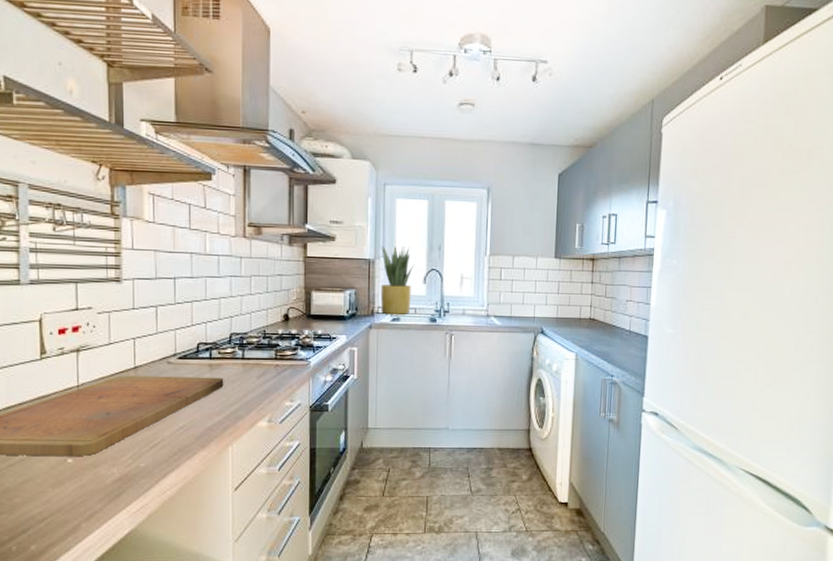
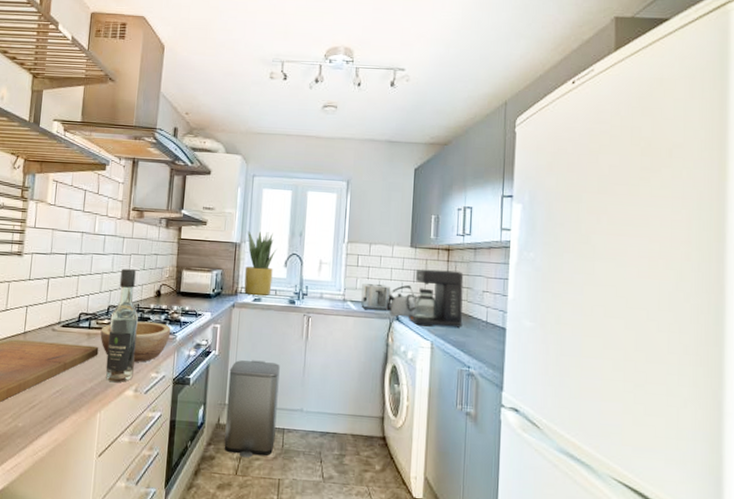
bowl: none [224,348,304,391] -> present [100,321,171,362]
bottle: none [234,292,267,415] -> present [105,269,138,383]
pedal bin: none [369,382,423,478] -> present [224,360,280,458]
toaster: none [504,297,536,326] -> present [360,283,391,312]
kettle: none [531,298,564,330] -> present [386,285,419,317]
coffee maker: none [550,280,608,338] -> present [406,269,464,328]

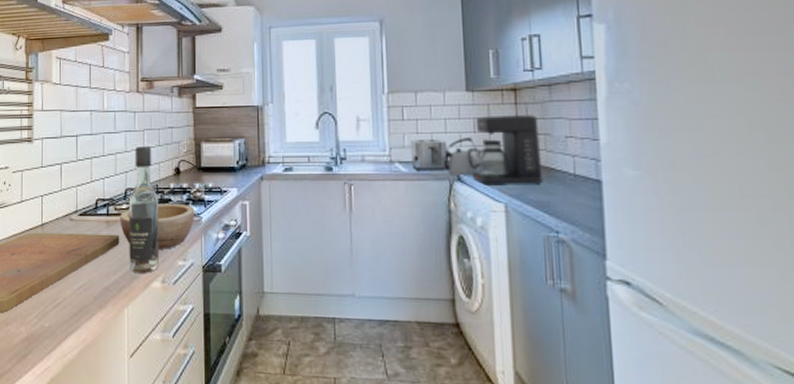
pedal bin: present [224,360,280,458] -> none [265,239,325,354]
planter: present [243,231,277,296] -> none [269,90,305,164]

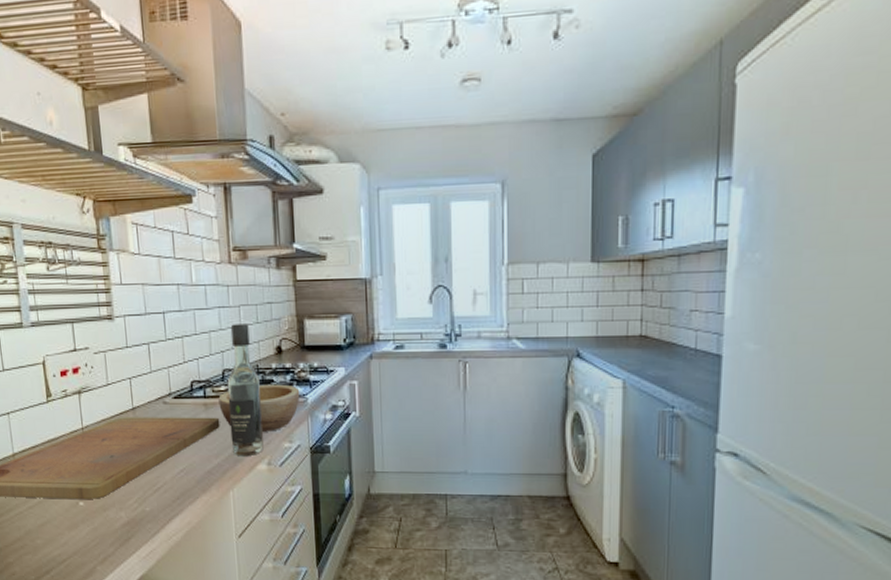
toaster: present [409,138,448,172] -> none [529,313,568,348]
kettle: present [443,138,483,176] -> none [563,312,605,352]
coffee maker: present [467,115,543,186] -> none [588,287,664,362]

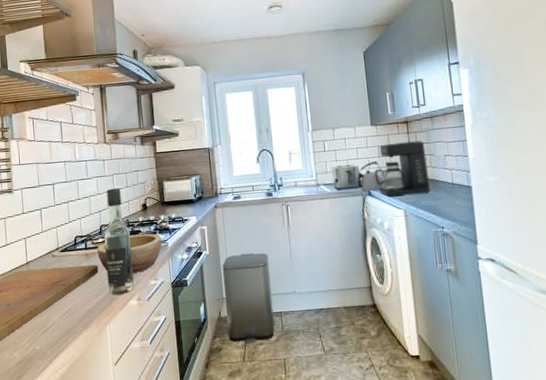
pedal bin: none [375,419,437,529] -> present [222,253,275,344]
toaster: none [529,313,568,348] -> present [331,163,360,191]
kettle: none [563,312,605,352] -> present [357,161,386,192]
coffee maker: none [588,287,664,362] -> present [374,140,431,197]

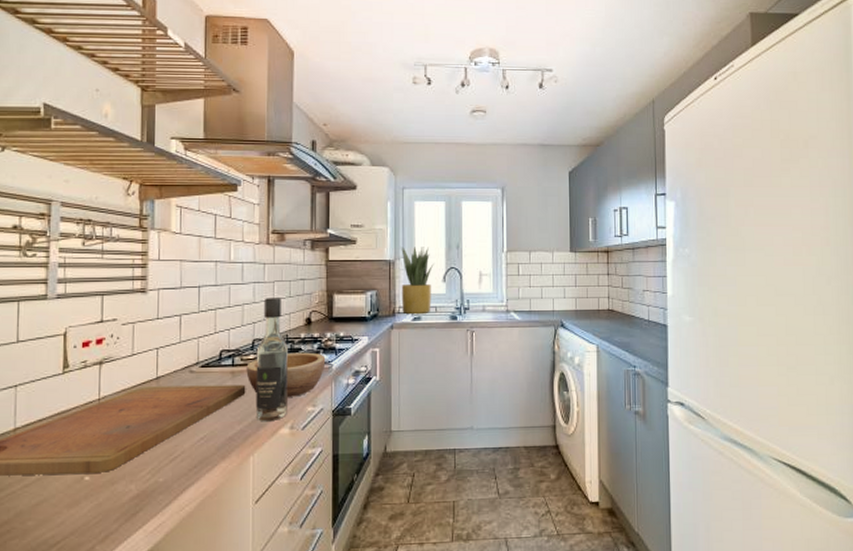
planter: none [217,133,249,194] -> present [401,247,434,313]
pedal bin: present [222,253,275,344] -> none [393,382,446,484]
toaster: present [331,163,360,191] -> none [523,291,554,320]
kettle: present [357,161,386,192] -> none [550,291,582,323]
coffee maker: present [374,140,431,197] -> none [569,272,626,330]

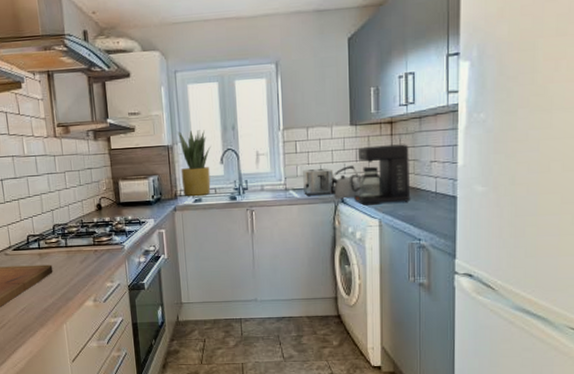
bowl: present [246,352,326,397] -> none [50,235,118,274]
bottle: present [255,298,289,422] -> none [57,186,91,296]
toaster: none [523,291,554,320] -> present [302,167,334,197]
kettle: none [550,291,582,323] -> present [330,166,363,199]
coffee maker: none [569,272,626,330] -> present [350,144,411,205]

